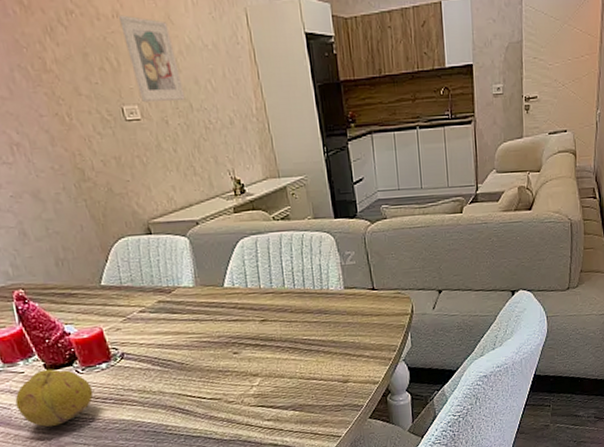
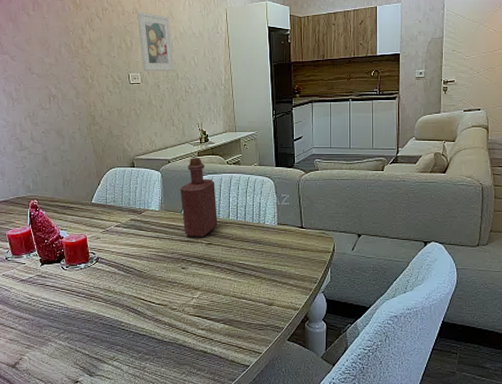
fruit: present [15,369,93,427] -> none [15,263,71,309]
bottle: none [217,215,272,315] -> present [180,158,218,237]

